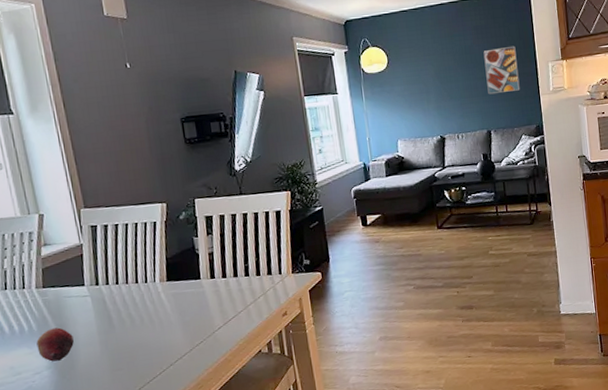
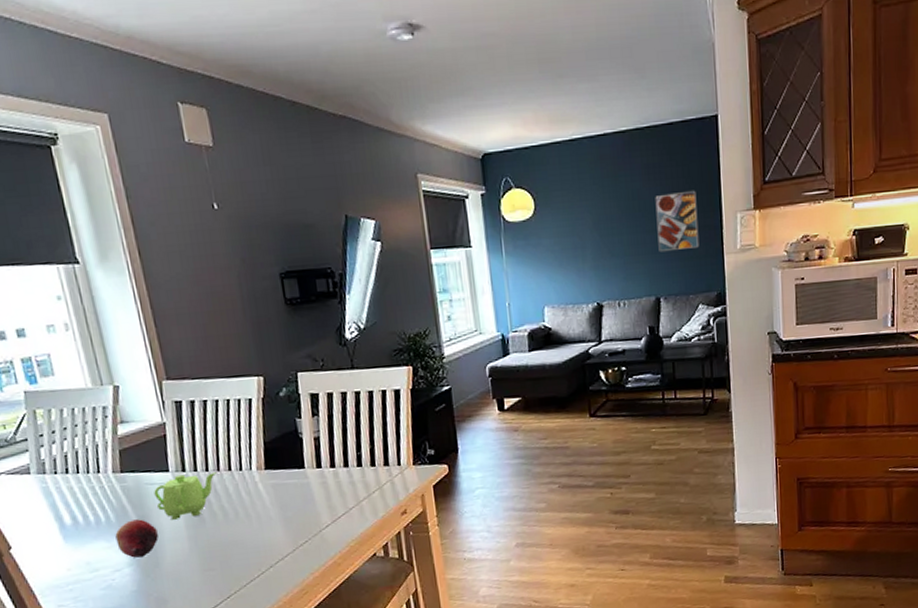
teapot: none [71,285,126,327] -> present [154,472,217,520]

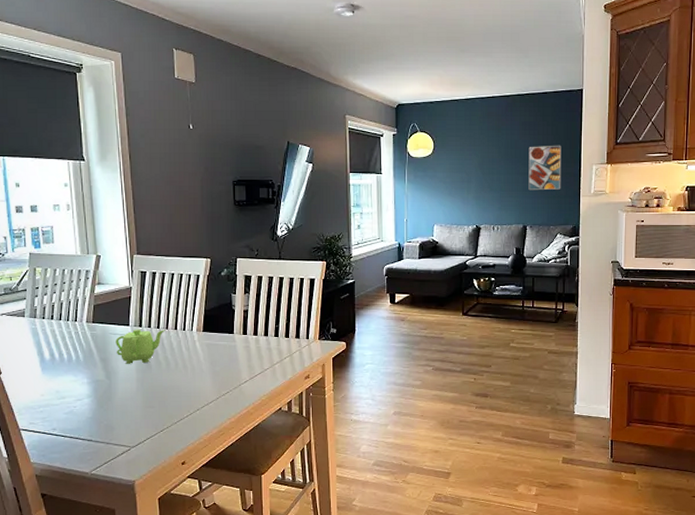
fruit: present [115,519,159,558] -> none [81,361,114,391]

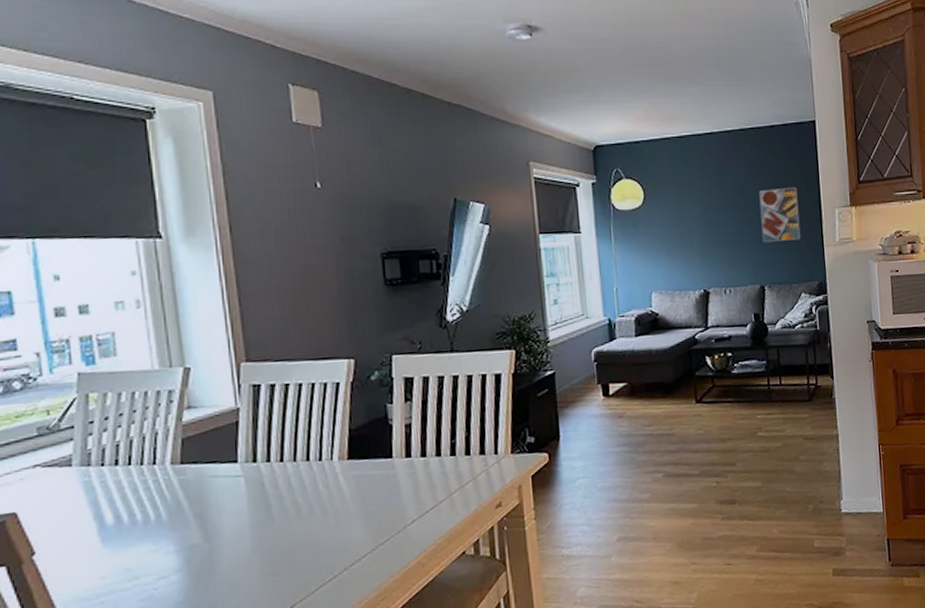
teapot: present [116,329,165,364] -> none [217,463,293,517]

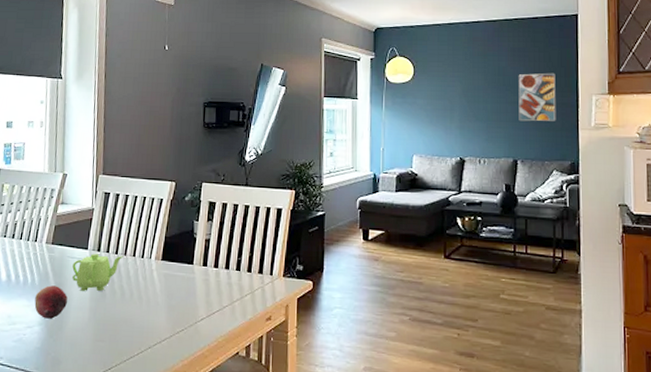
fruit: none [165,517,216,563] -> present [34,285,68,319]
teapot: none [217,463,293,517] -> present [72,253,124,291]

